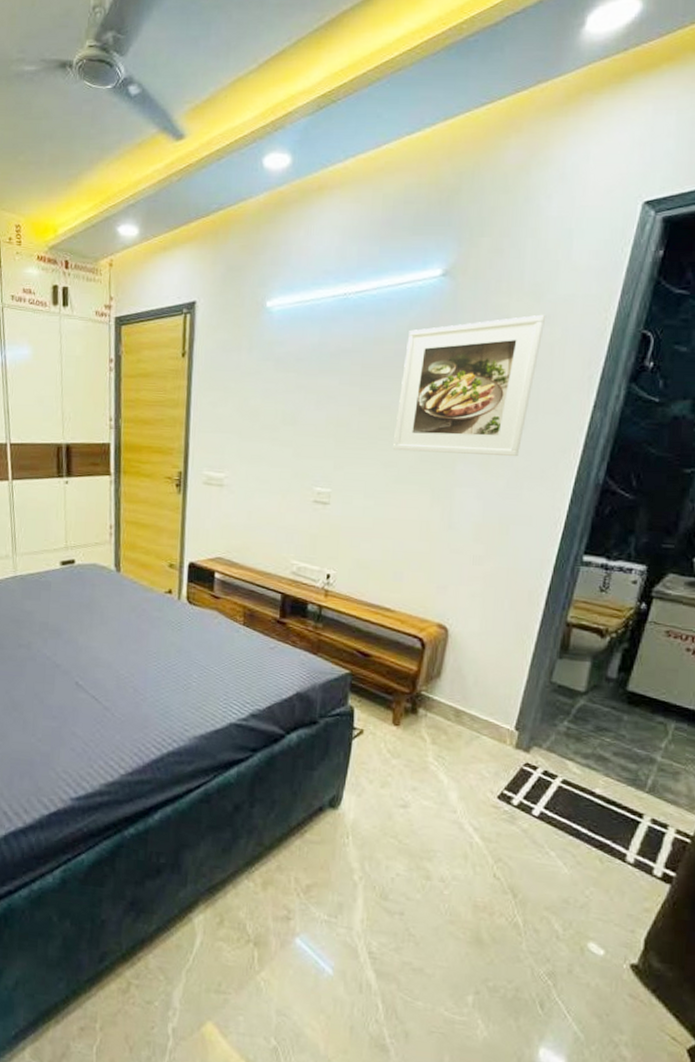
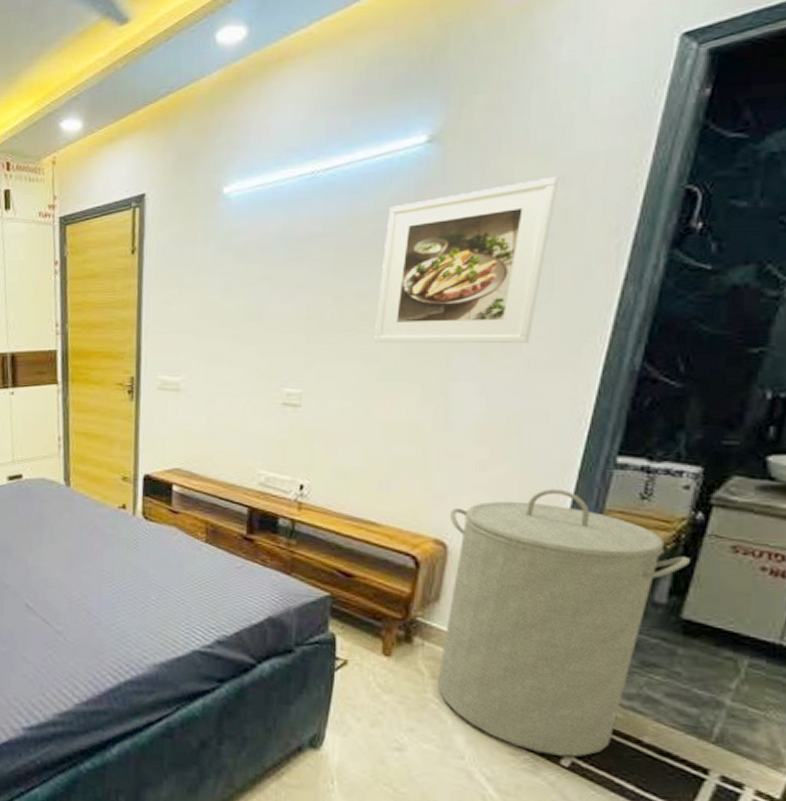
laundry hamper: none [437,581,635,808] -> present [438,488,690,757]

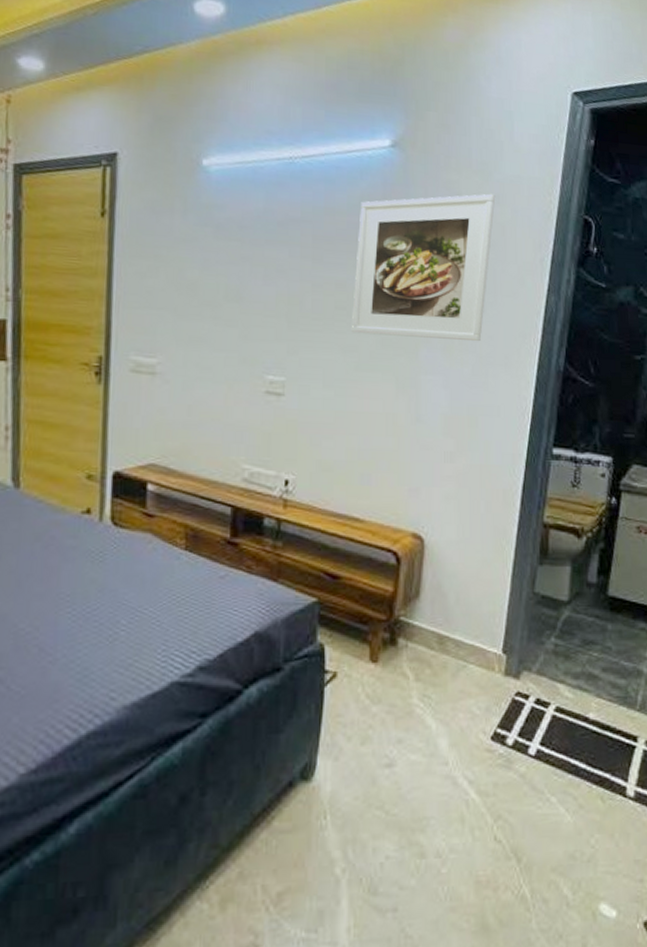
laundry hamper: present [438,488,690,757] -> none [422,478,610,746]

